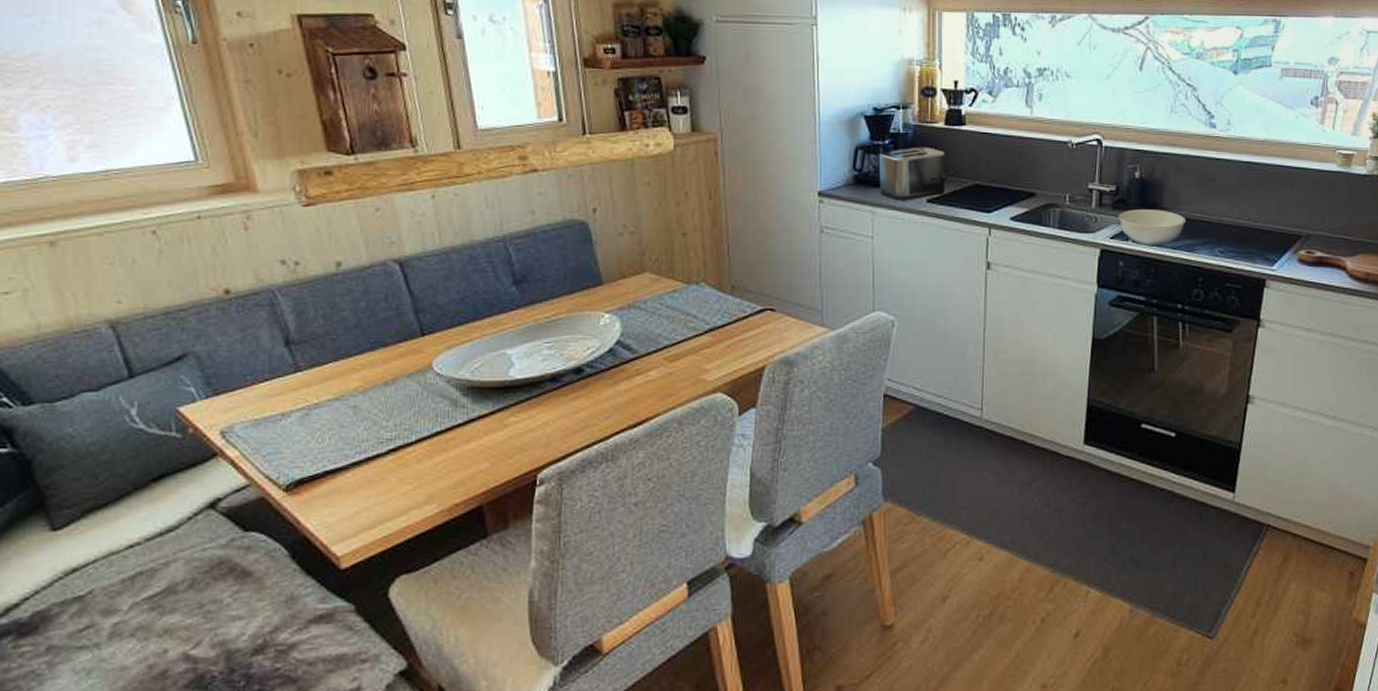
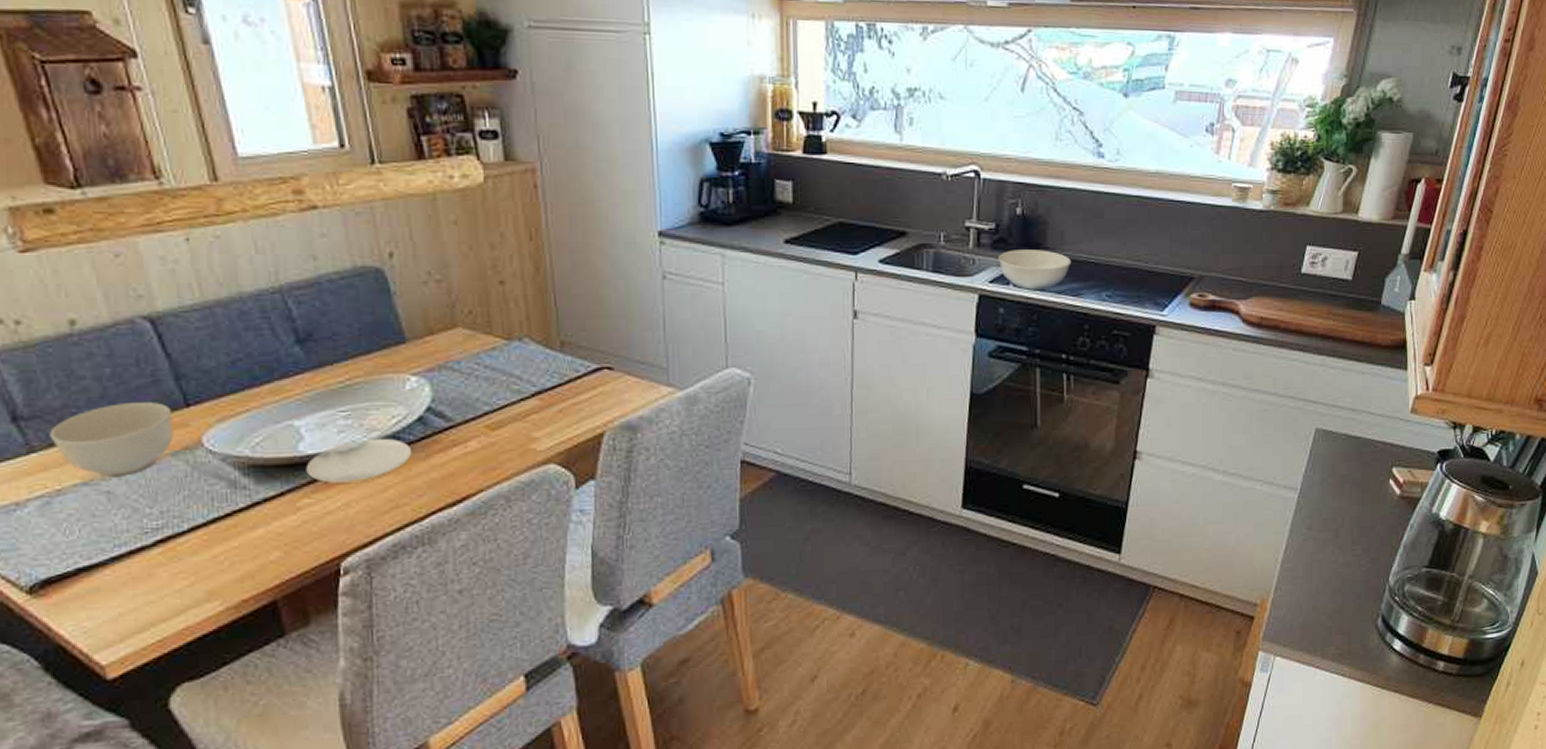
bowl: none [313,332,411,394] -> present [49,402,174,477]
plate: none [514,366,603,405] -> present [305,438,413,484]
toaster: present [878,146,947,201] -> none [727,178,807,242]

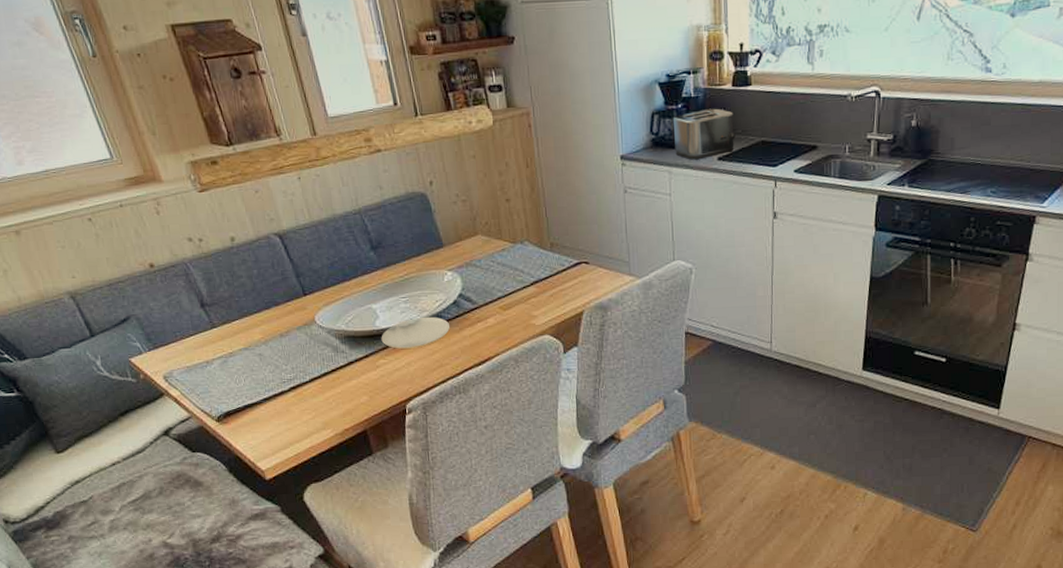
bowl: present [49,402,174,477] -> none [223,293,298,344]
toaster: none [727,178,807,242] -> present [673,108,735,160]
bowl: present [998,250,1072,291] -> none [895,155,961,191]

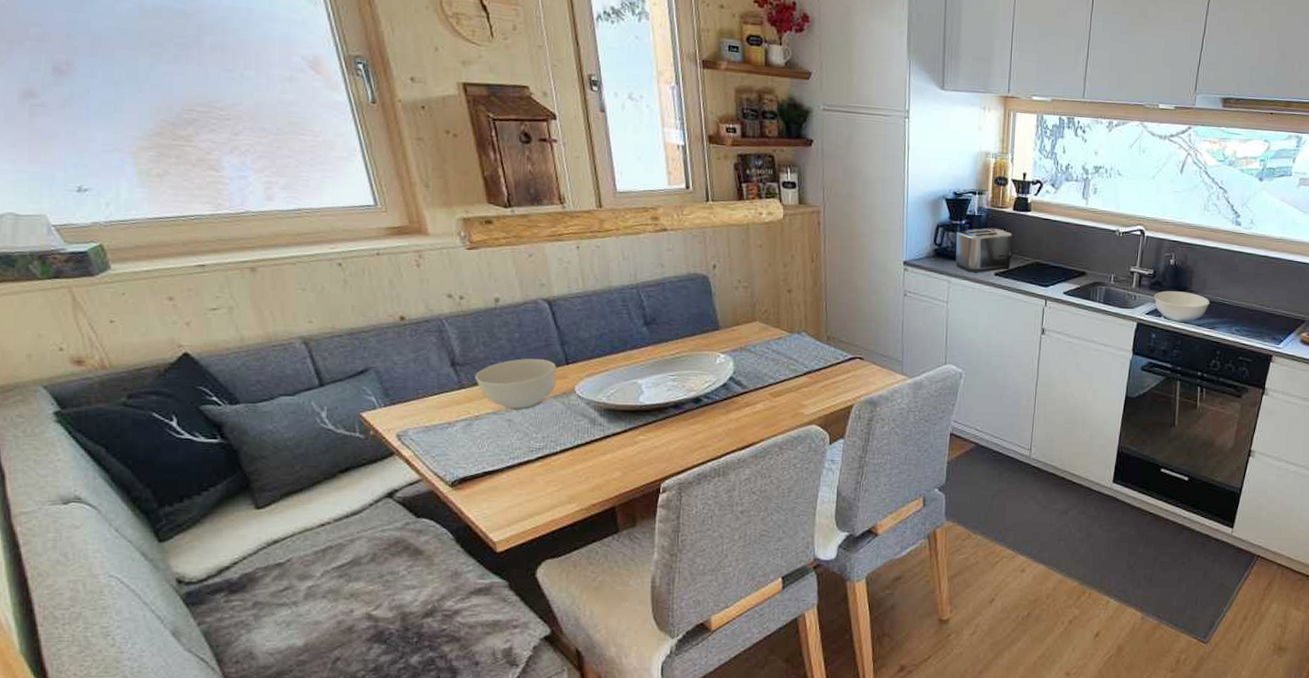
bowl: none [223,293,298,344] -> present [475,358,557,410]
plate: present [381,316,451,349] -> none [643,396,717,427]
bowl: none [895,155,961,191] -> present [1153,291,1211,323]

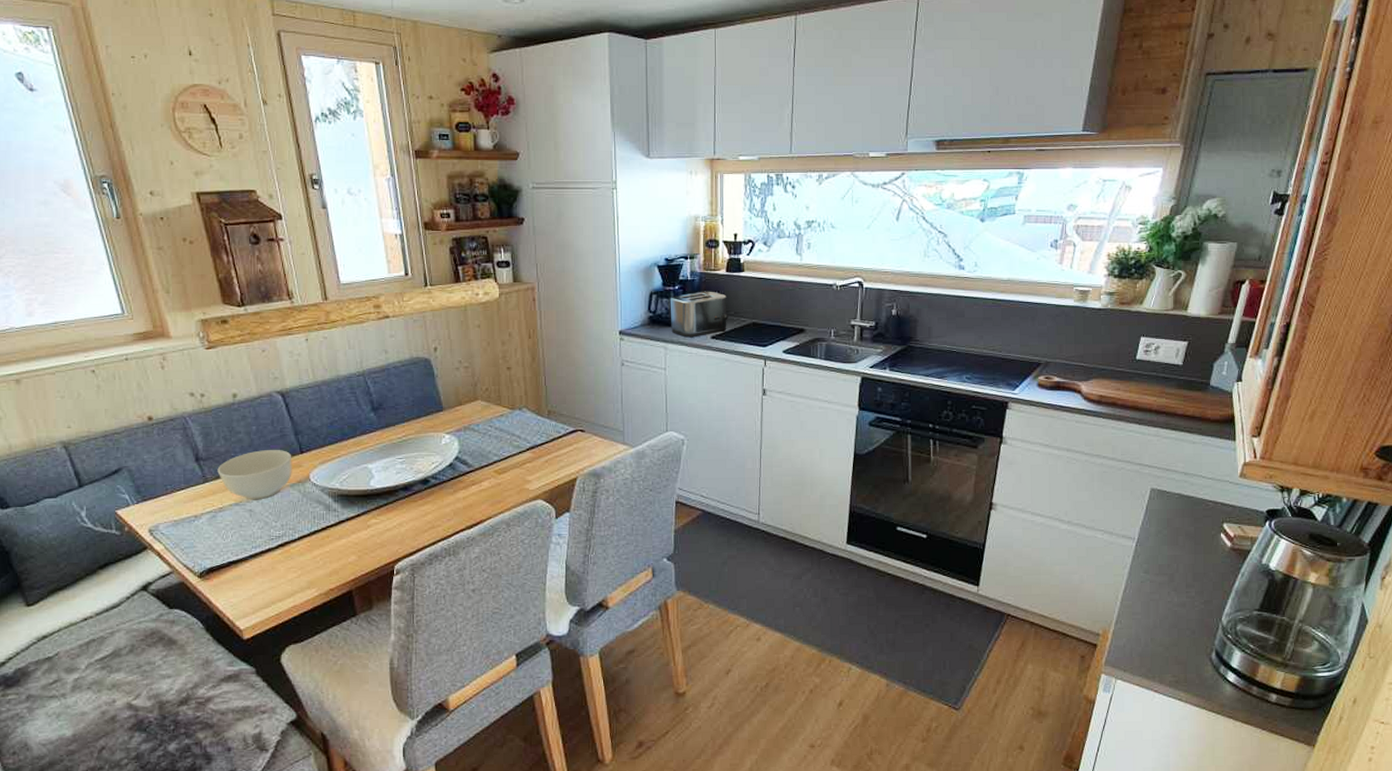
bowl: present [1153,291,1211,323] -> none [877,342,938,374]

